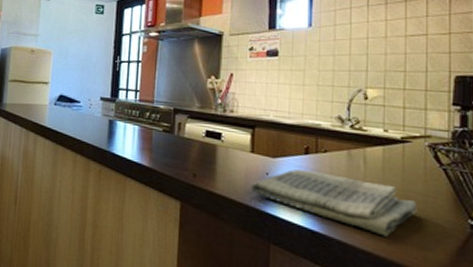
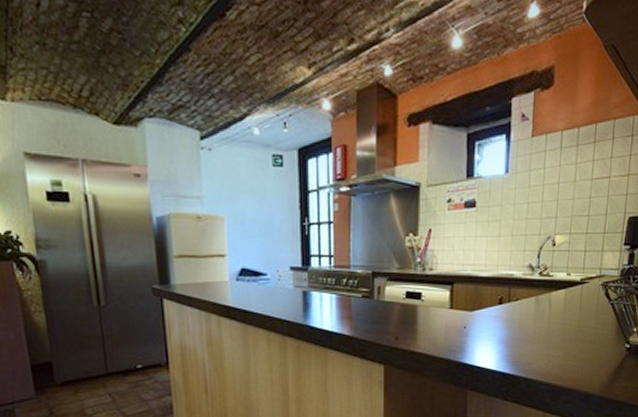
dish towel: present [251,168,417,237] -> none [450,319,589,368]

